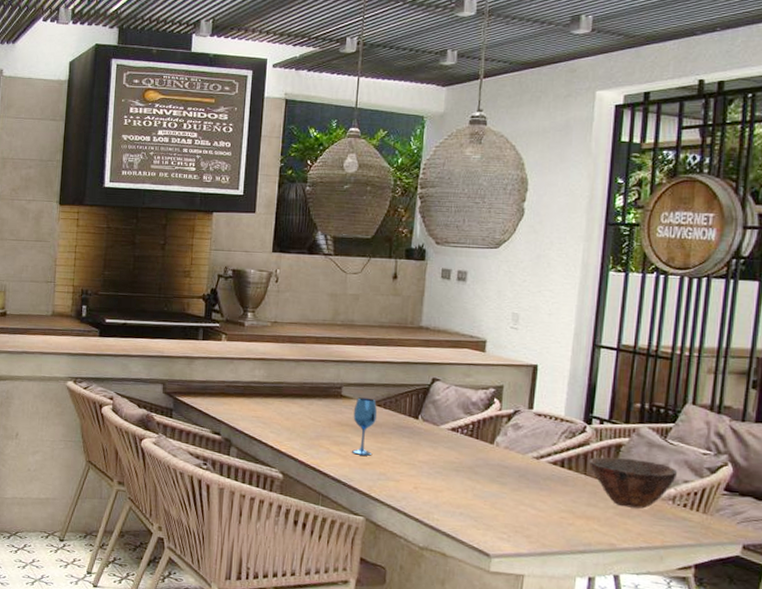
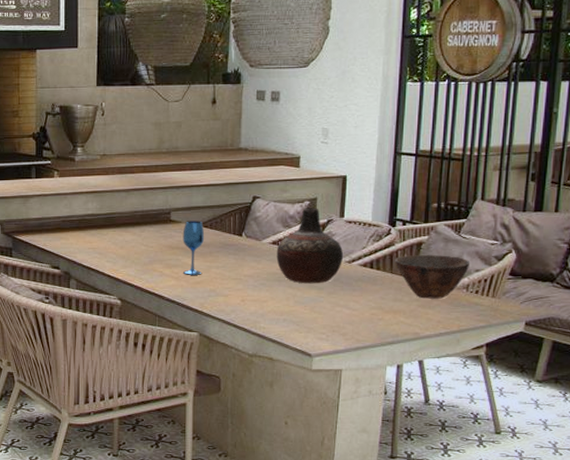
vase: none [455,395,531,478] -> present [276,208,344,284]

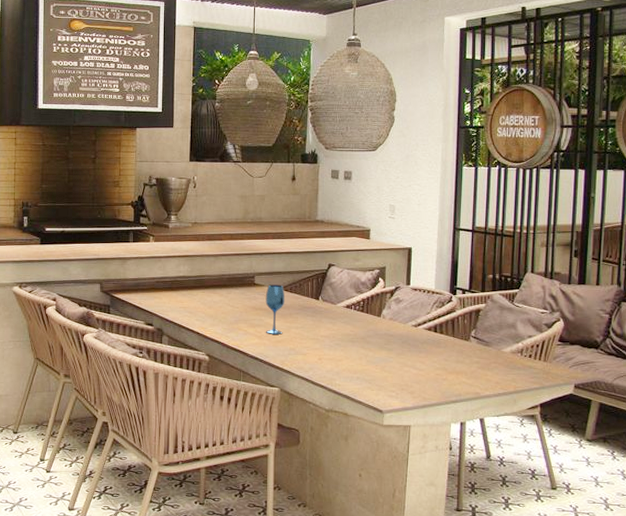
vase: present [276,208,344,284] -> none [350,275,411,345]
bowl: present [395,254,471,299] -> none [456,320,524,362]

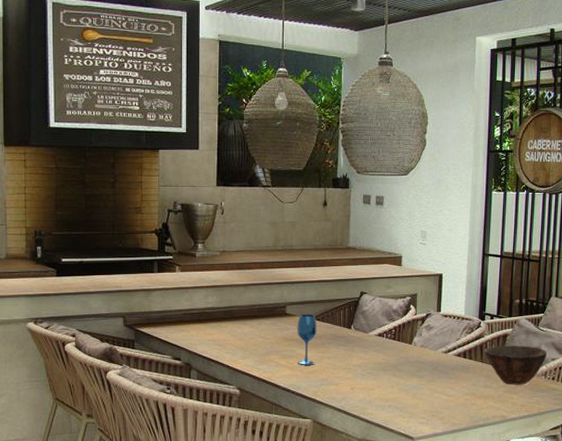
bowl: none [456,320,524,362] -> present [485,345,548,385]

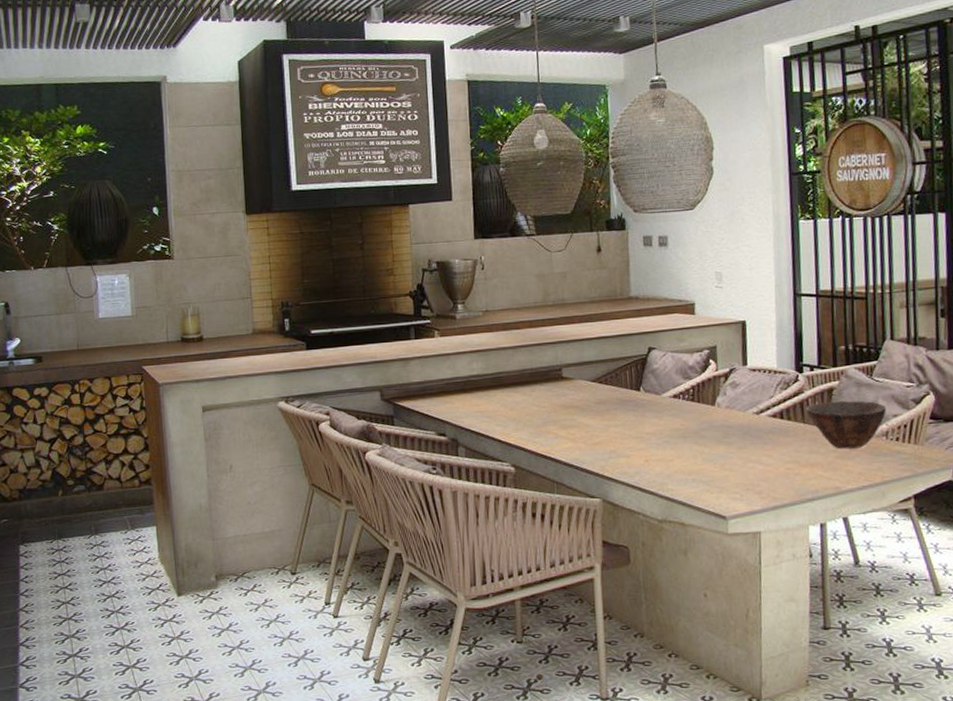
wineglass: present [297,314,317,365] -> none [576,376,601,436]

